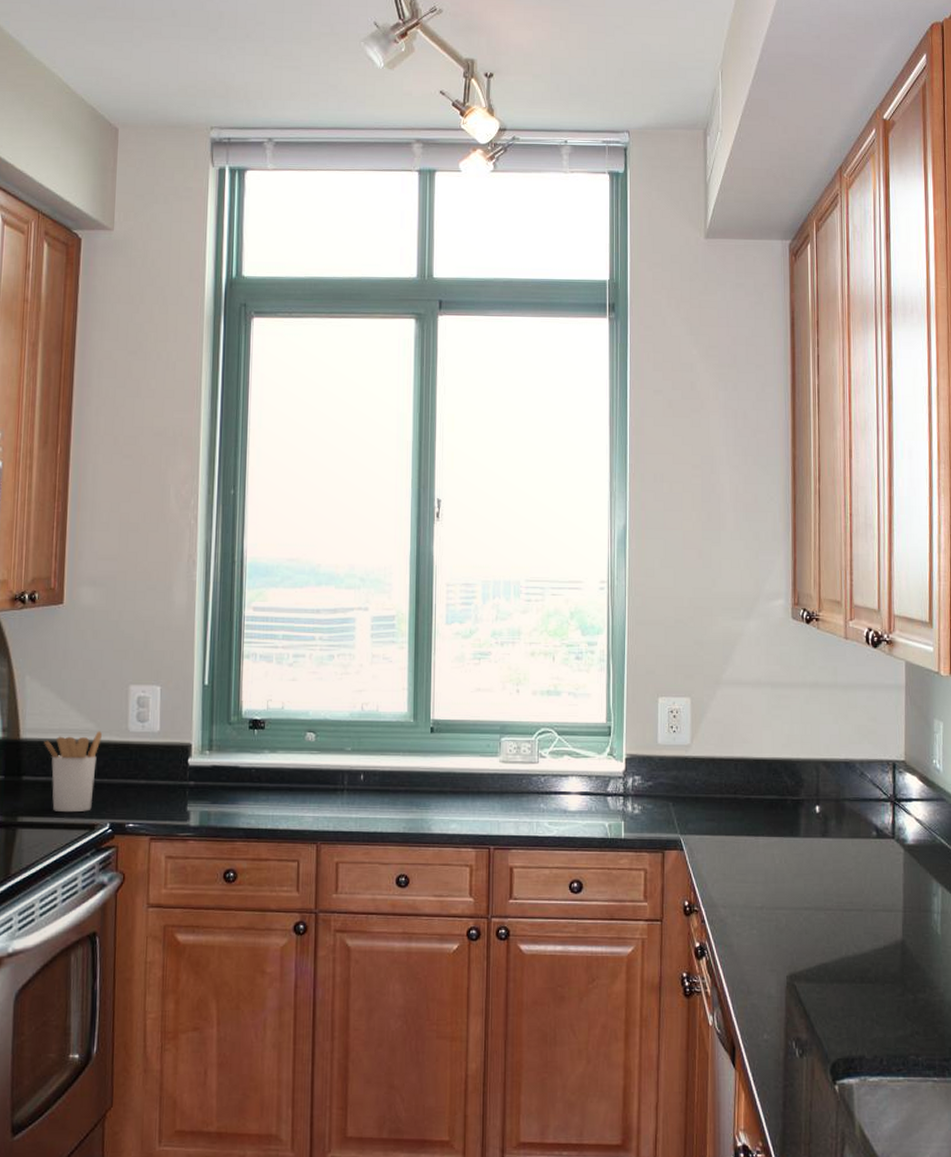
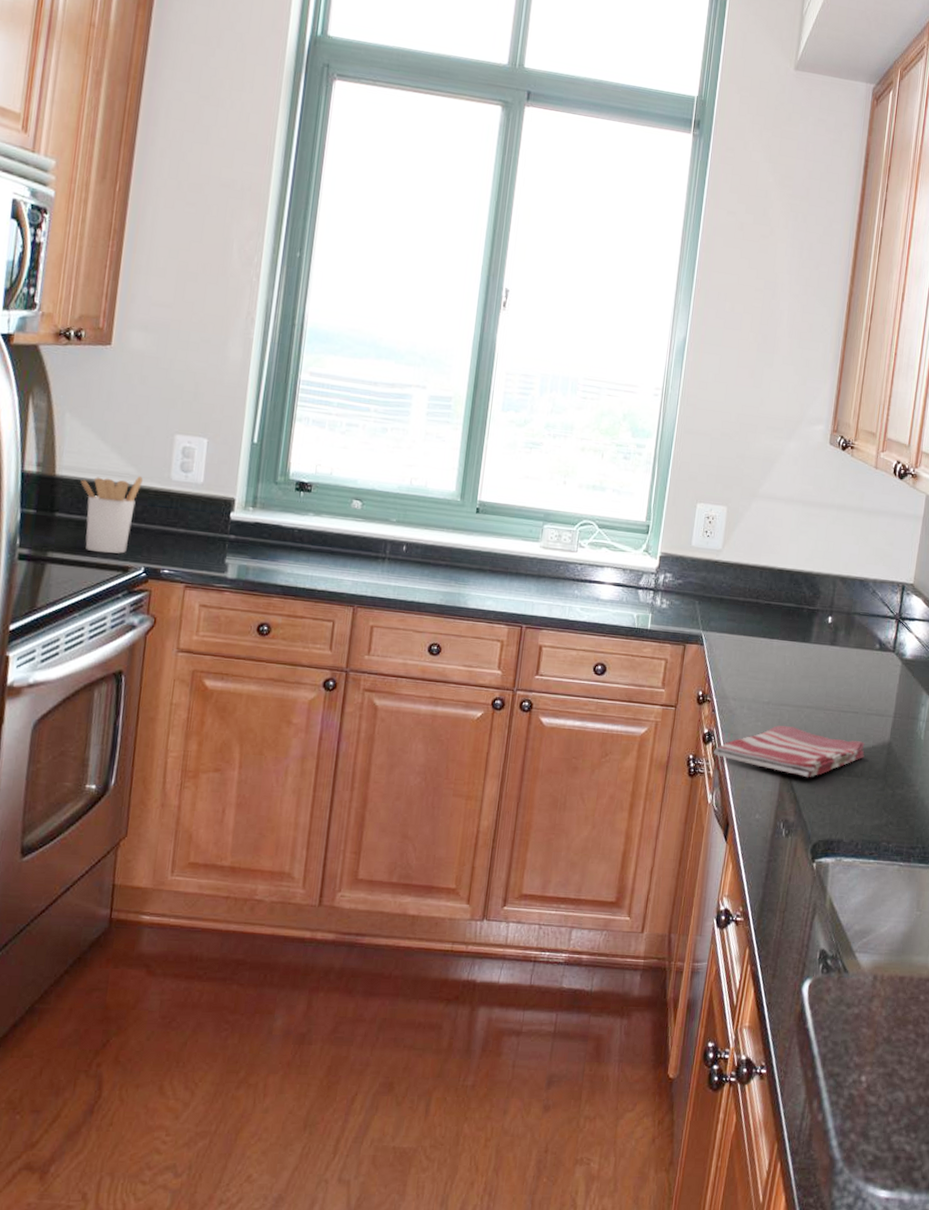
dish towel: none [709,932,877,988] -> present [713,725,865,778]

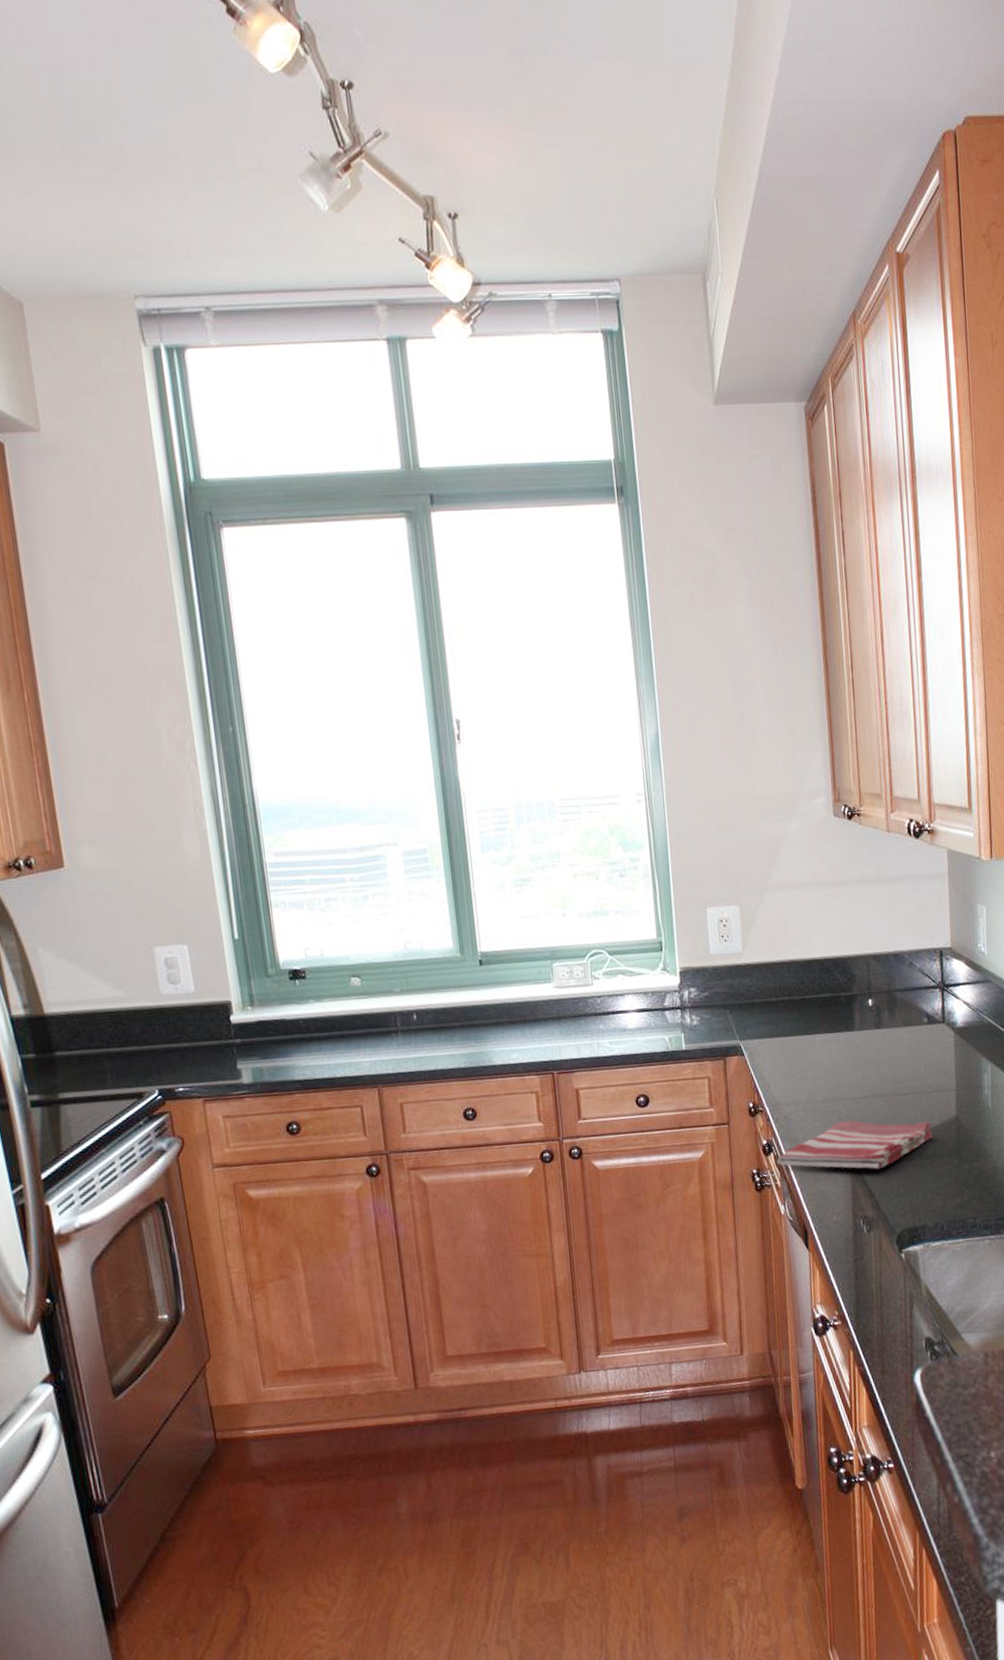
utensil holder: present [80,476,143,554] -> none [71,998,136,1084]

